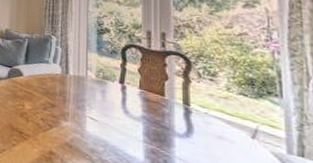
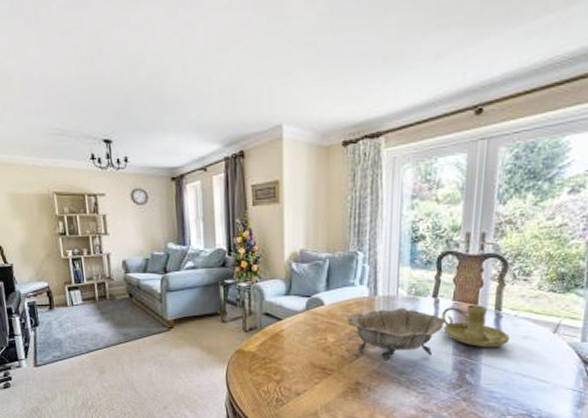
decorative bowl: none [42,86,132,139] -> present [347,307,444,361]
candle holder: none [129,94,203,143] -> present [441,304,510,348]

